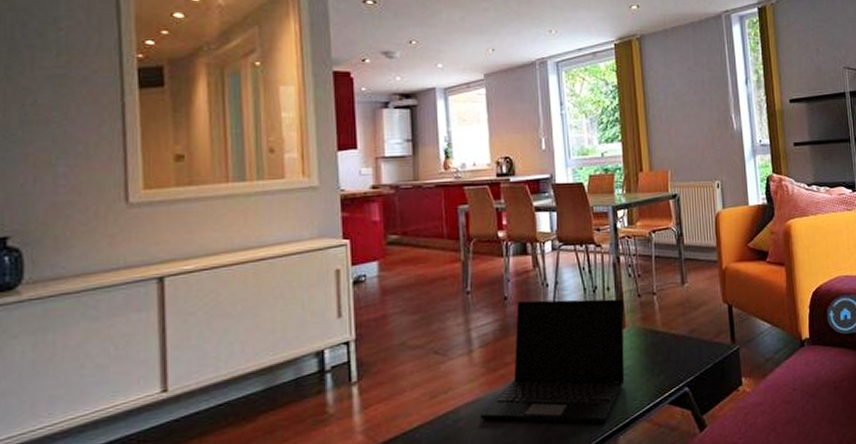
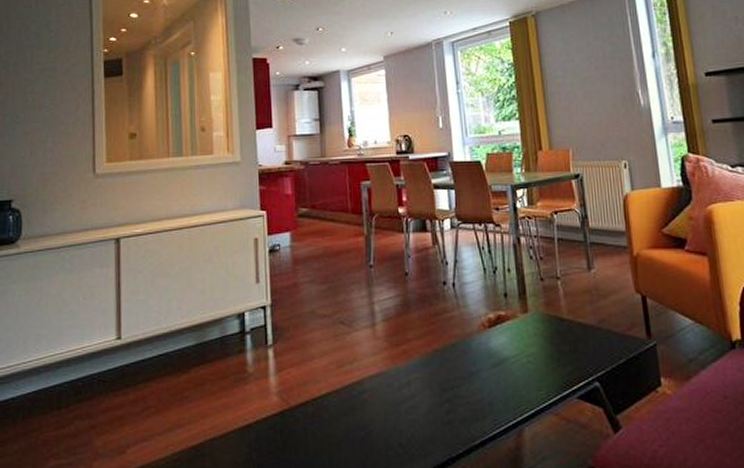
laptop: present [480,299,625,424] -> none [383,277,529,411]

